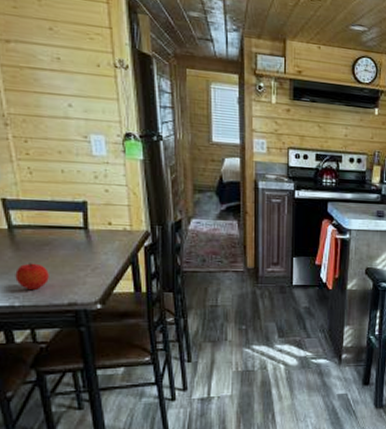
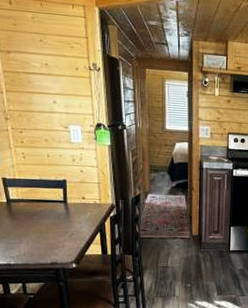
fruit: present [15,262,49,289] -> none [11,229,37,251]

